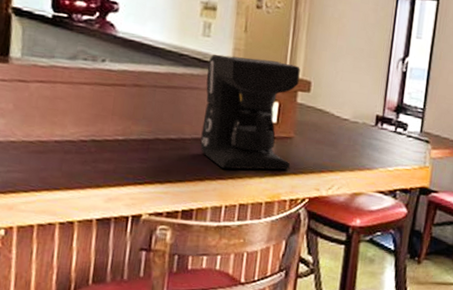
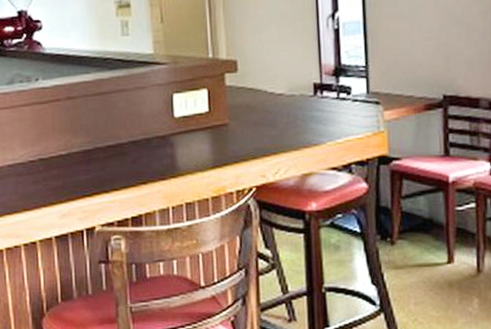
coffee maker: present [200,54,300,170] -> none [131,46,231,168]

